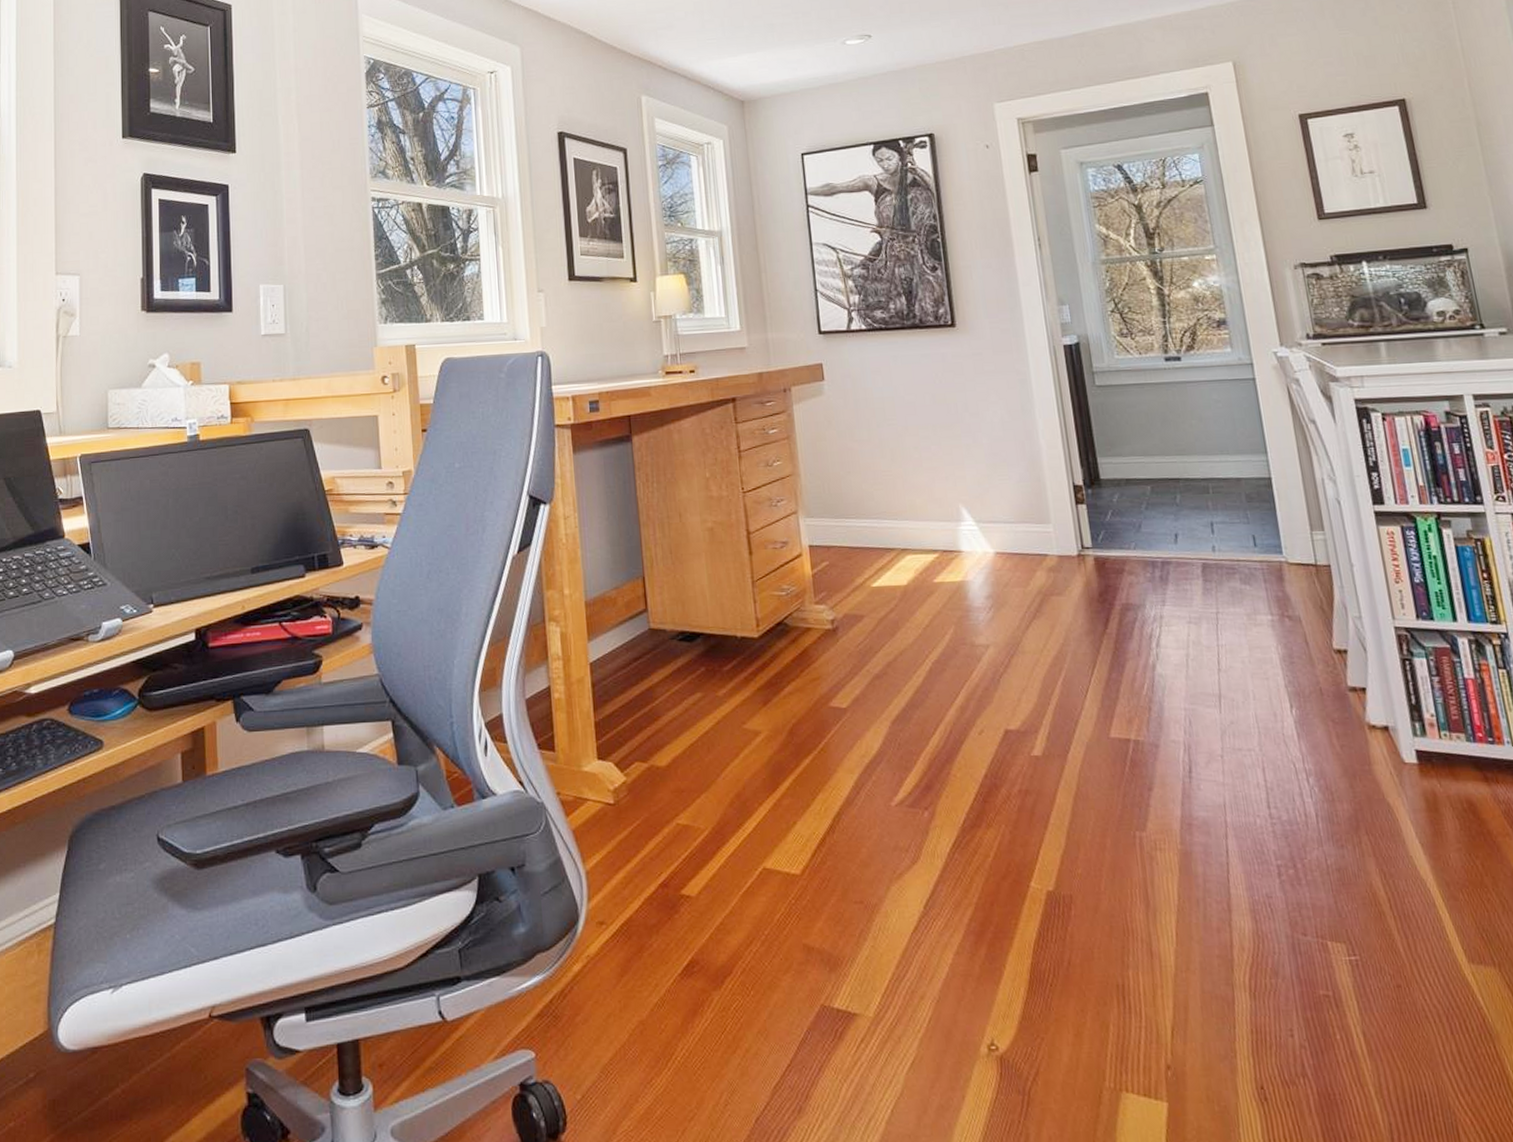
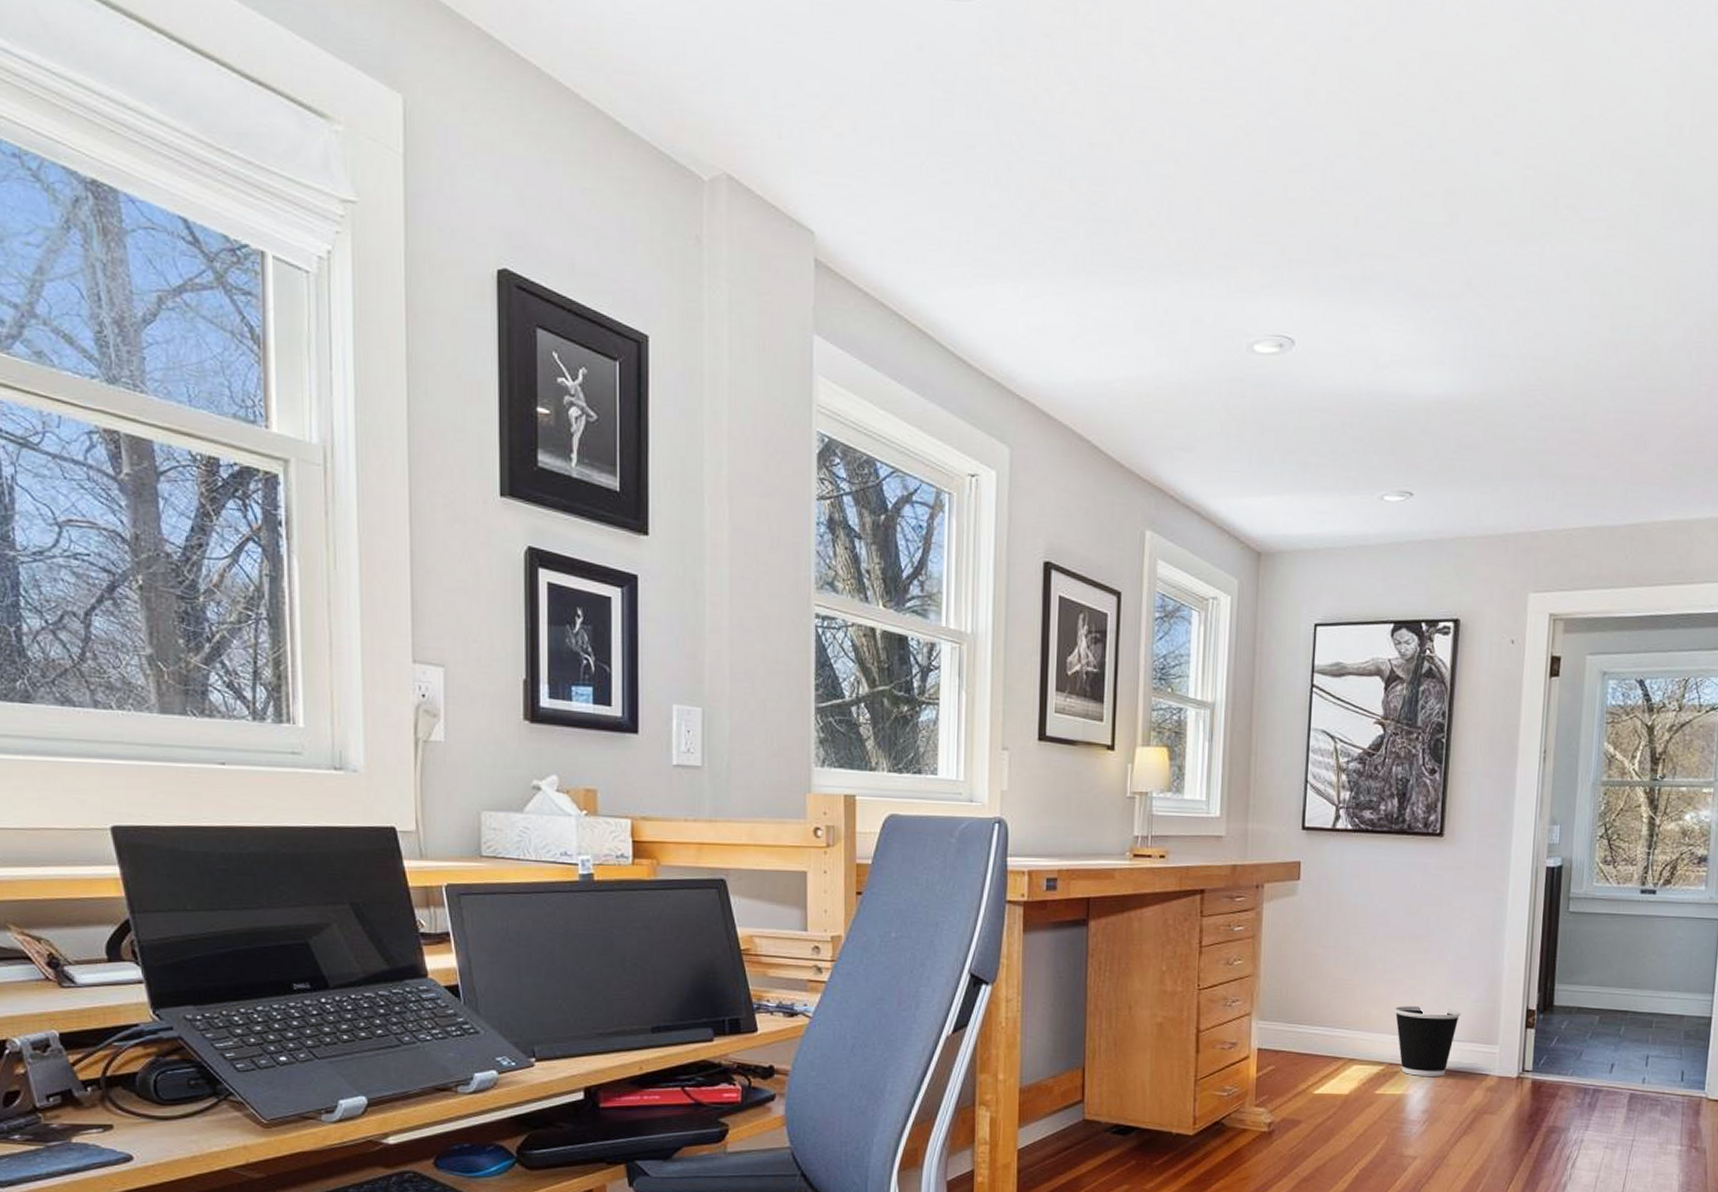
wastebasket: none [938,491,1007,562] -> present [1394,1006,1461,1077]

